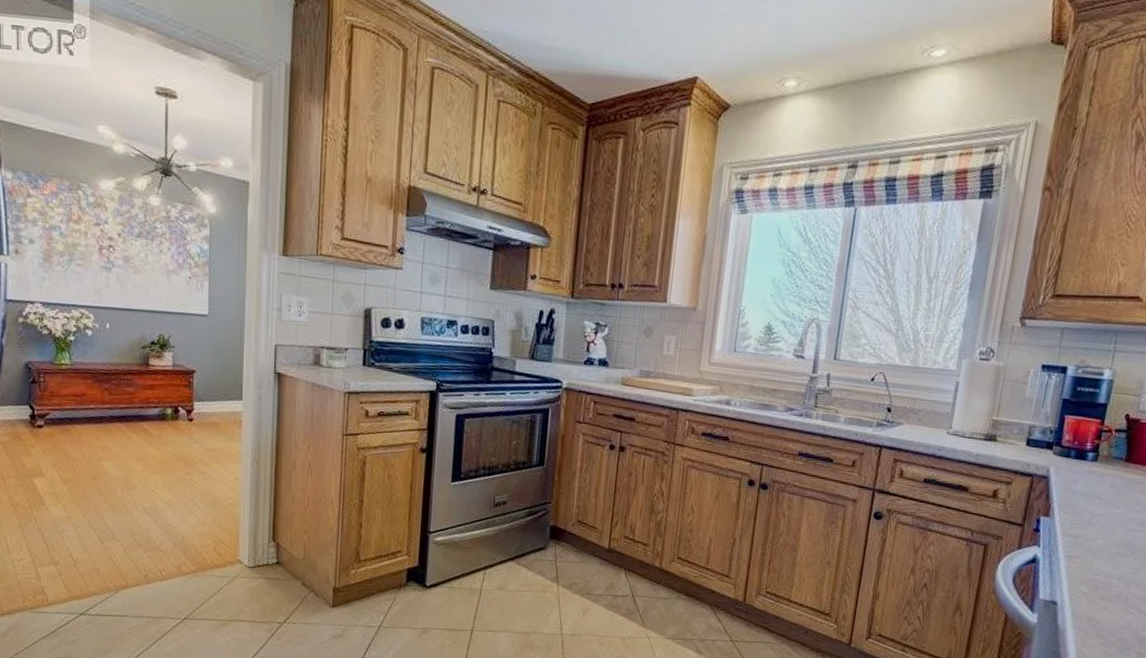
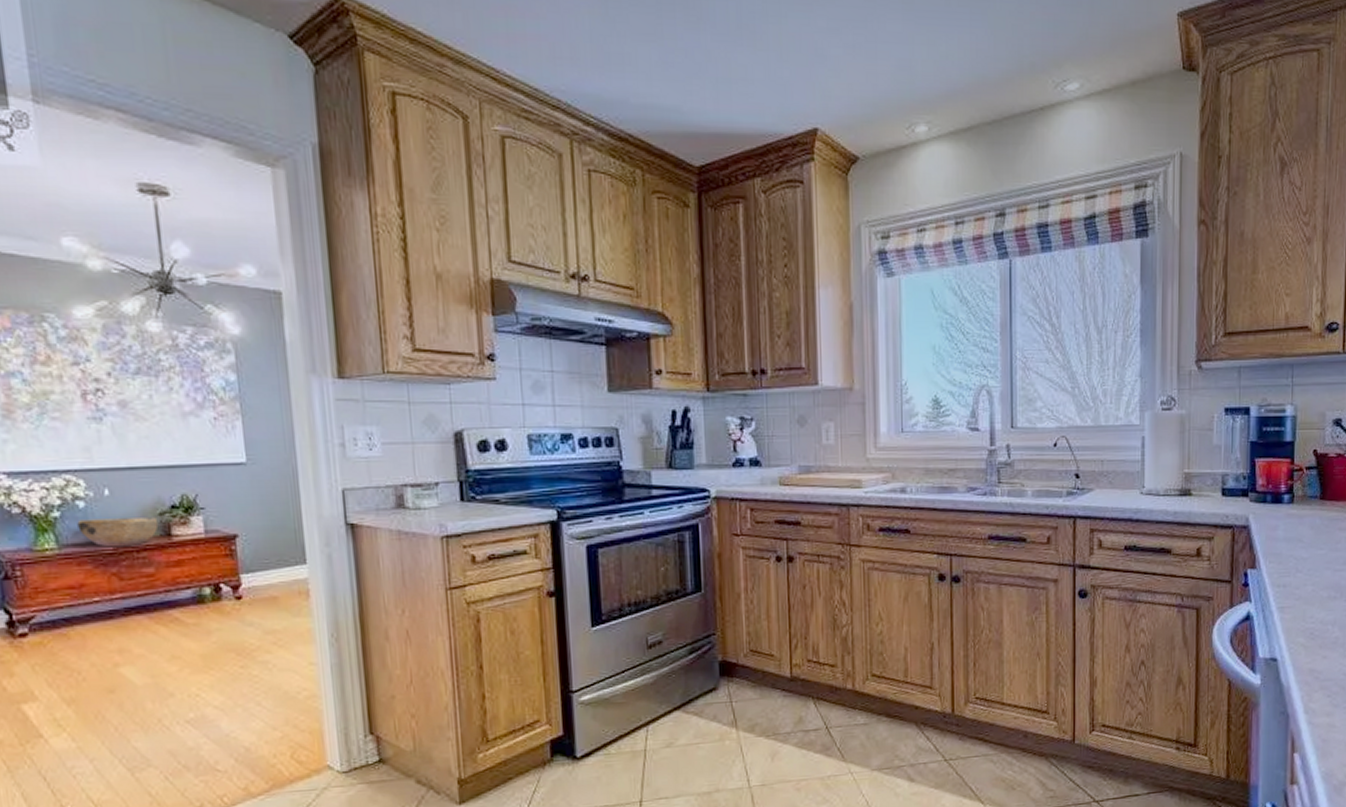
decorative bowl: none [85,344,141,370] -> present [77,517,159,548]

